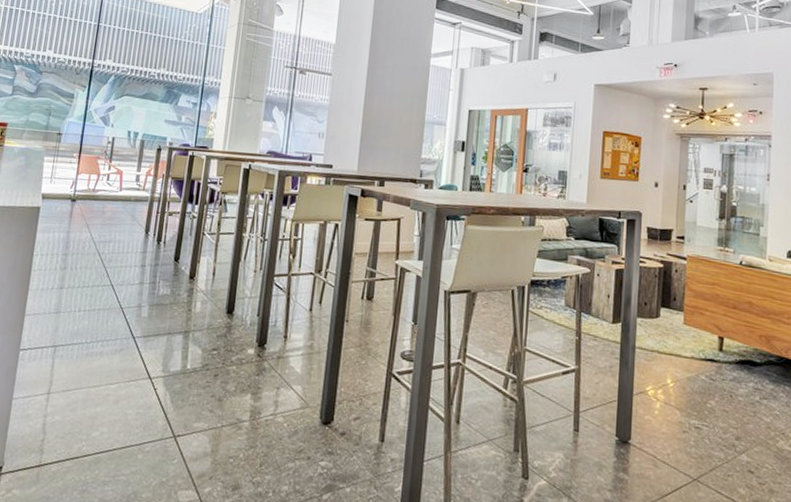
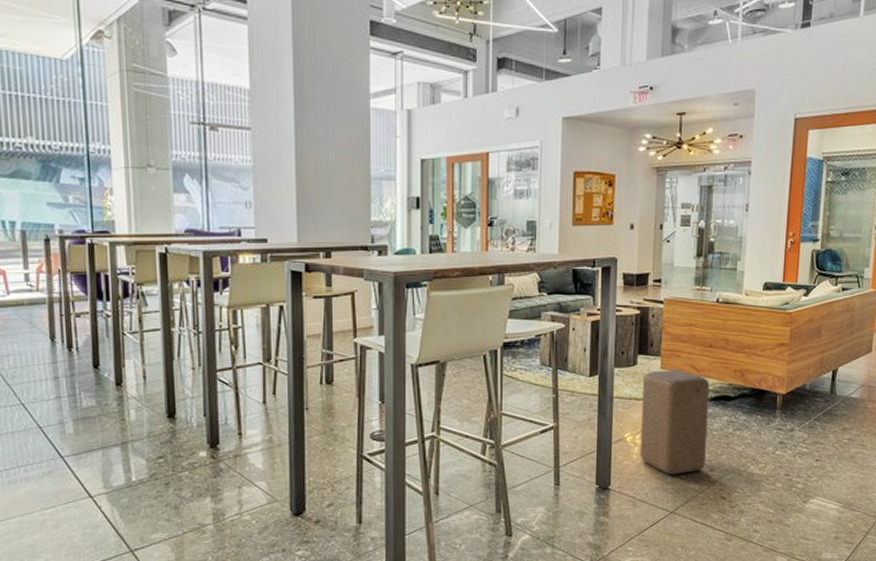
stool: none [661,325,735,439] -> present [639,369,710,475]

